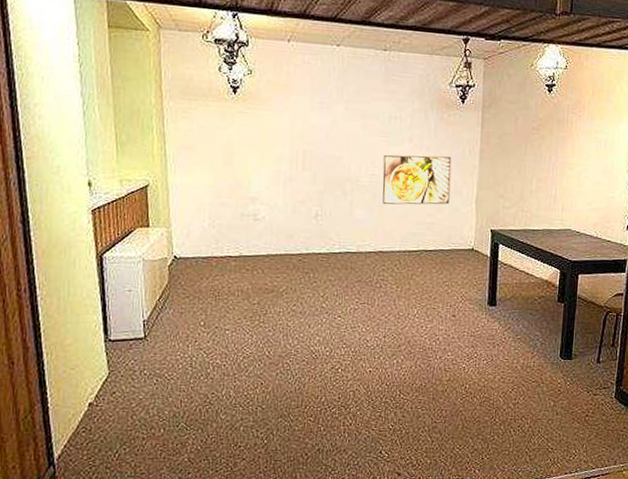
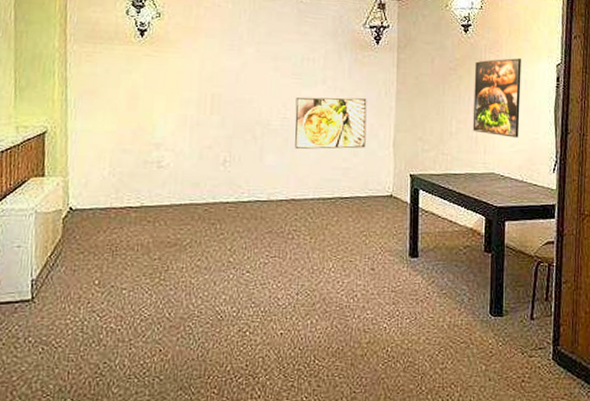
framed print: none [552,118,602,196] -> present [472,57,521,138]

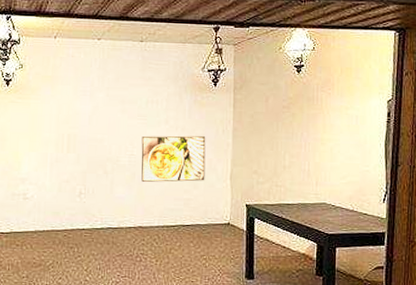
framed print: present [472,57,521,138] -> none [305,95,352,170]

